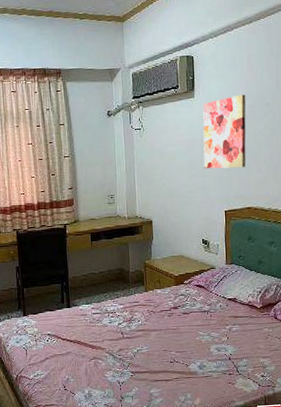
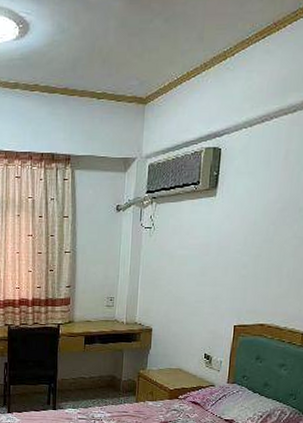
wall art: present [203,94,246,169] -> none [216,196,277,279]

